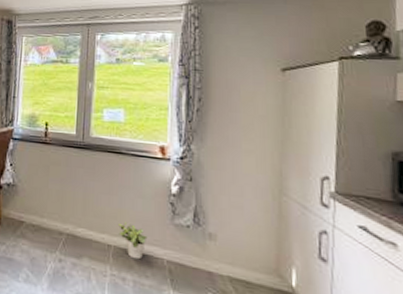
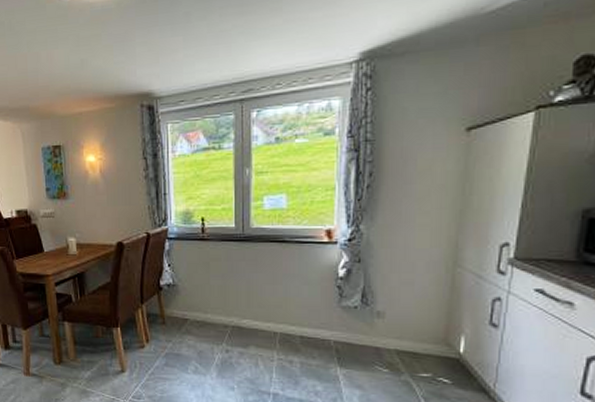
potted plant: present [117,222,148,260] -> none [283,309,314,343]

